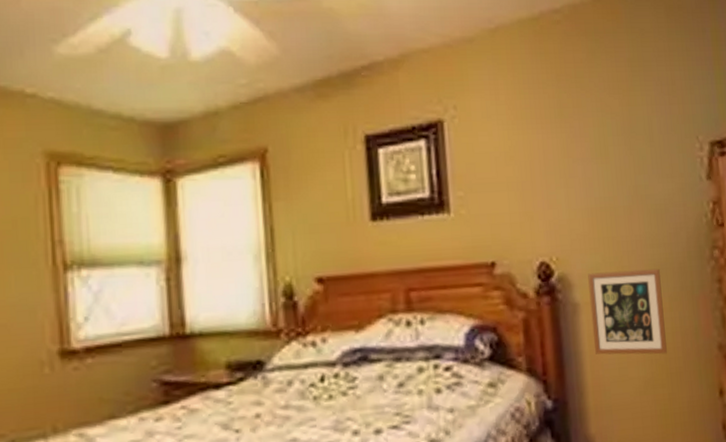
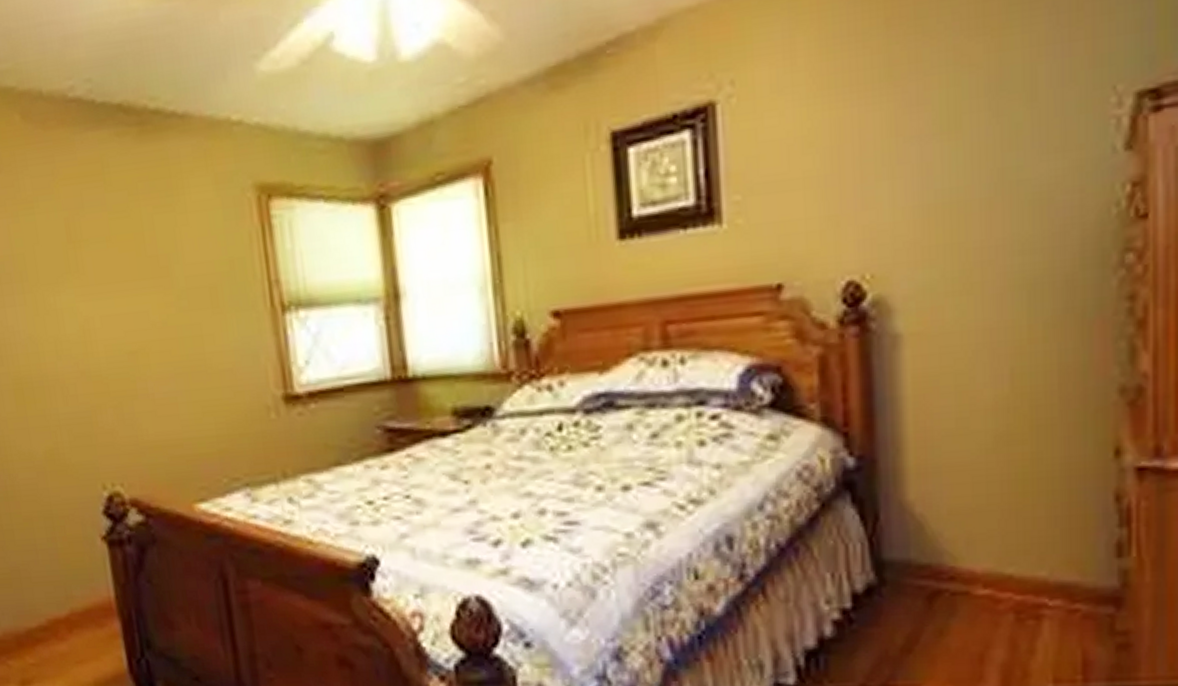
picture frame: present [588,268,668,355] -> none [917,283,1035,401]

